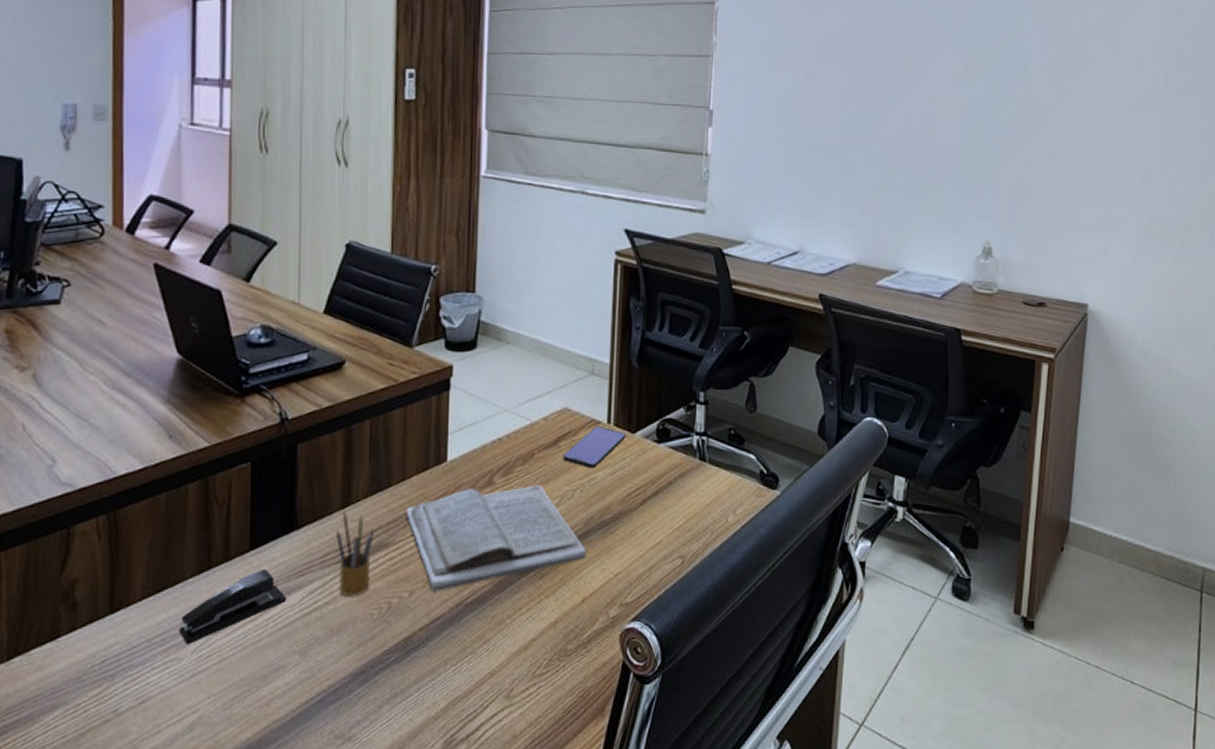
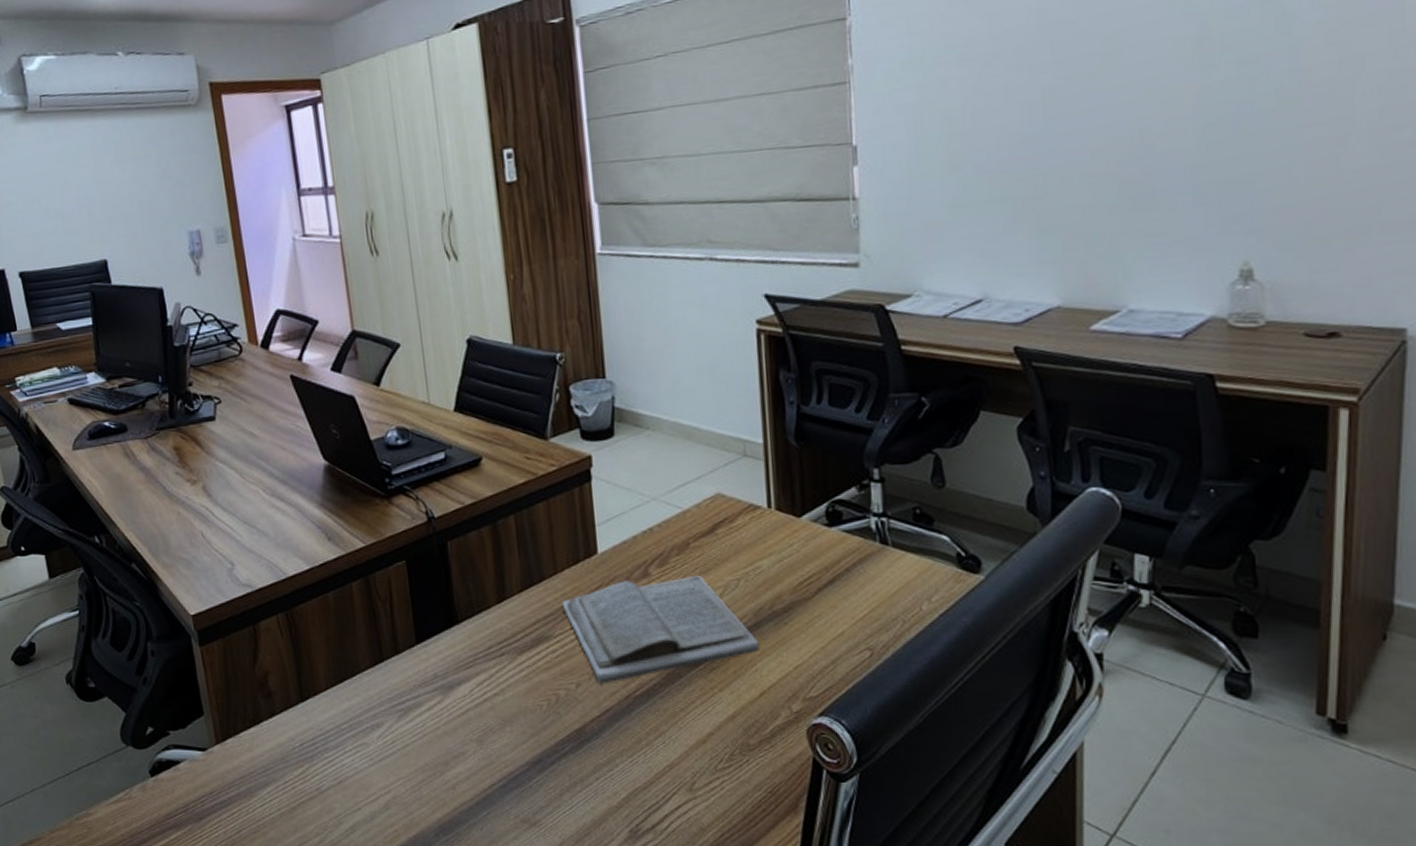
stapler: present [179,568,287,644] -> none [363,661,458,730]
pencil box: present [336,511,375,597] -> none [496,605,535,689]
smartphone: present [563,425,627,469] -> none [721,510,791,557]

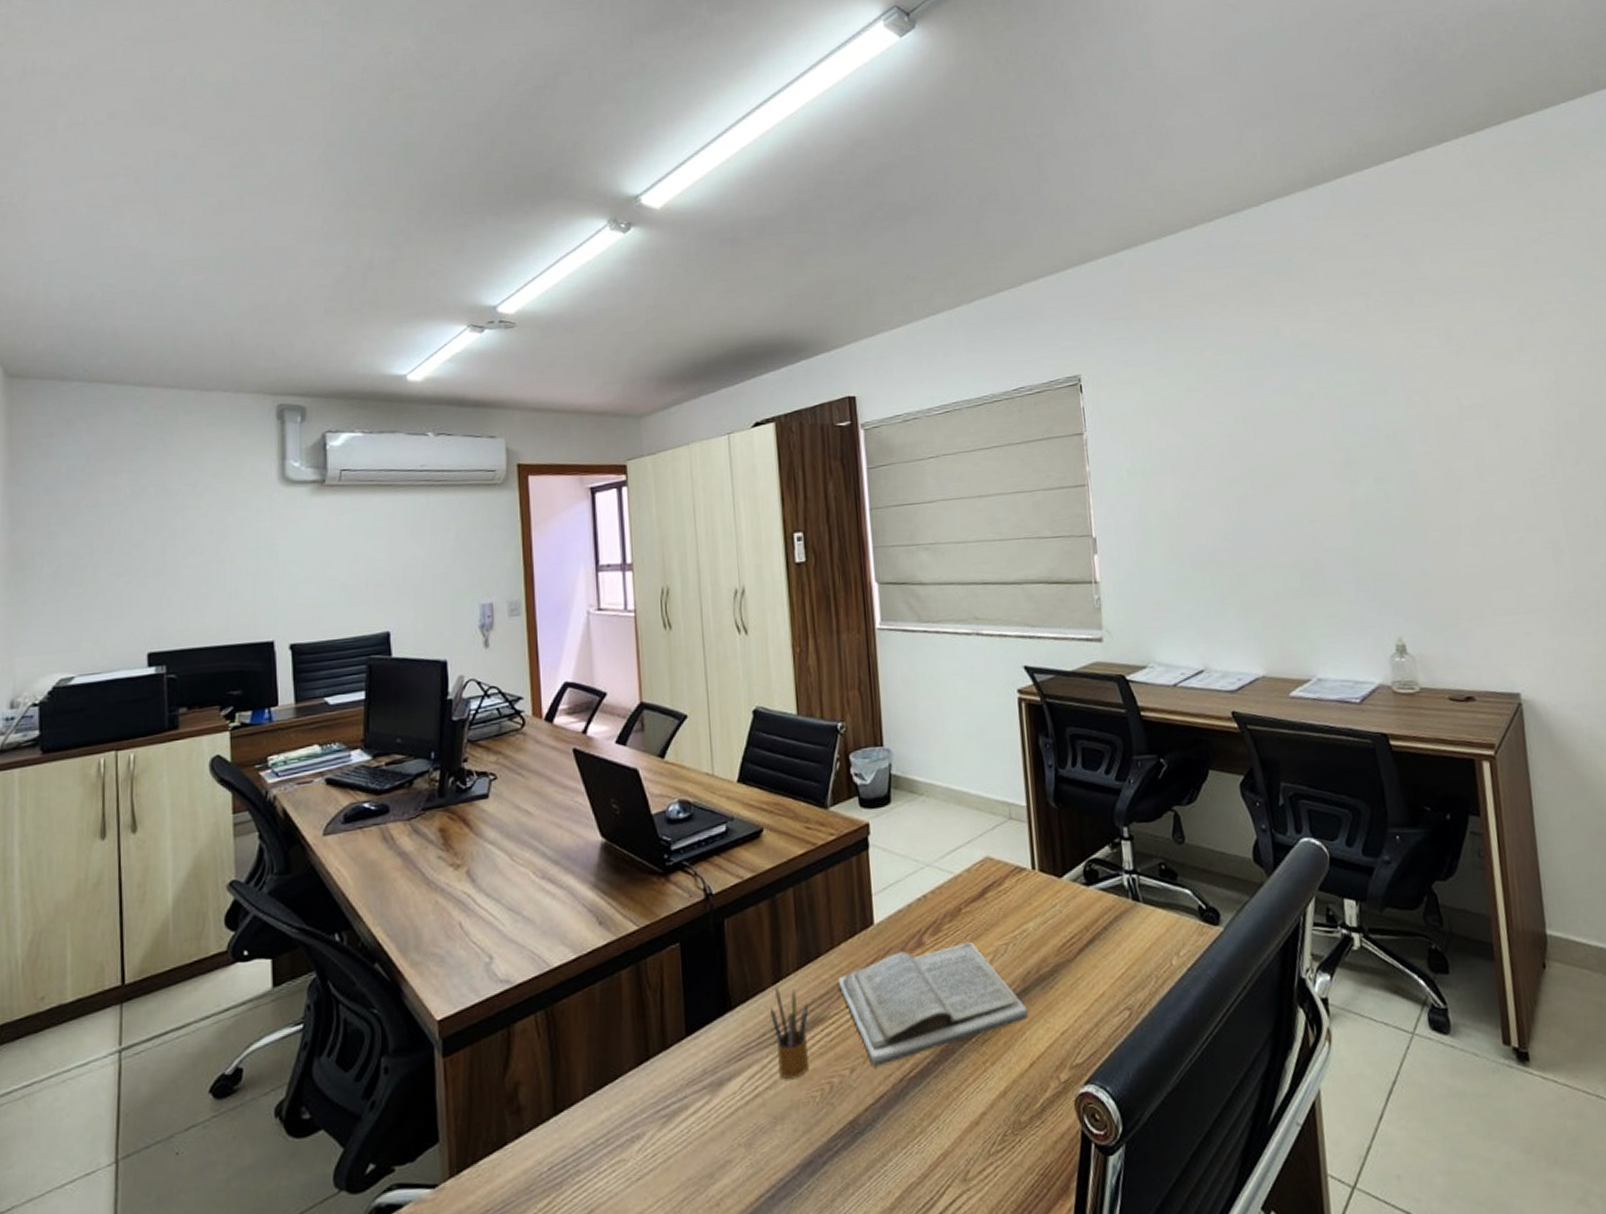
pencil box: none [496,605,535,689] -> present [770,986,809,1080]

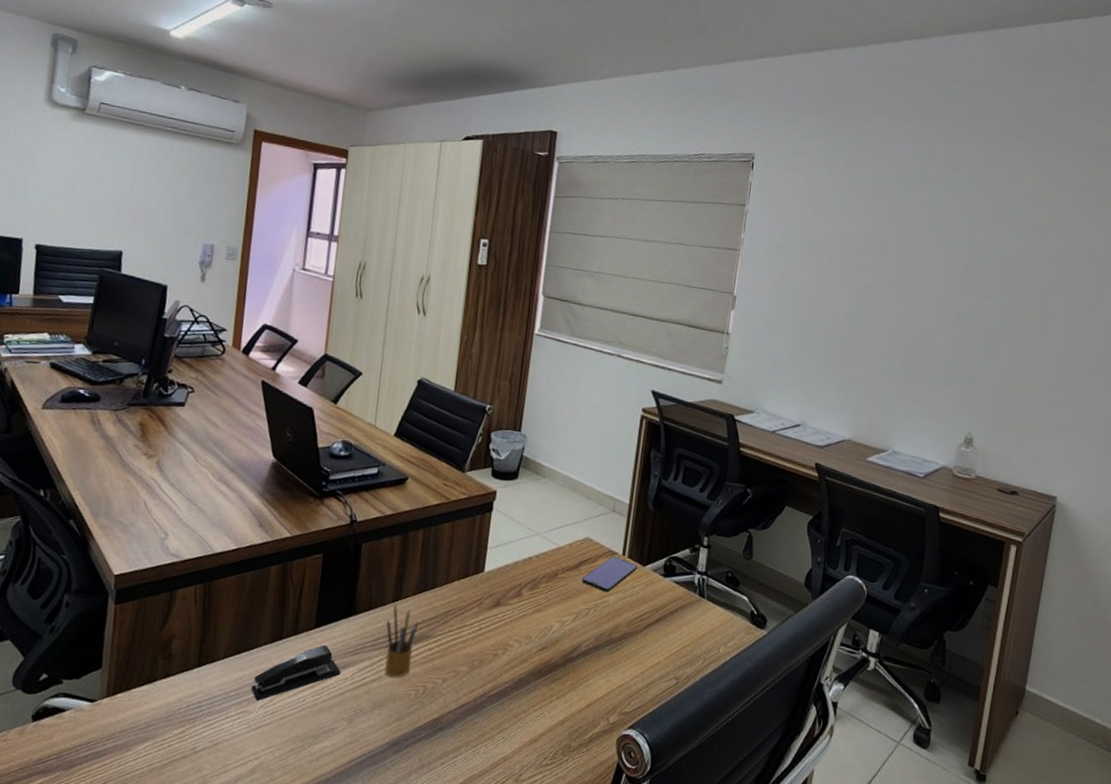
stapler: none [622,1055,727,1143] -> present [251,644,341,701]
book: present [837,941,1028,1067] -> none [445,597,595,682]
smartphone: none [990,872,1054,920] -> present [582,555,638,593]

